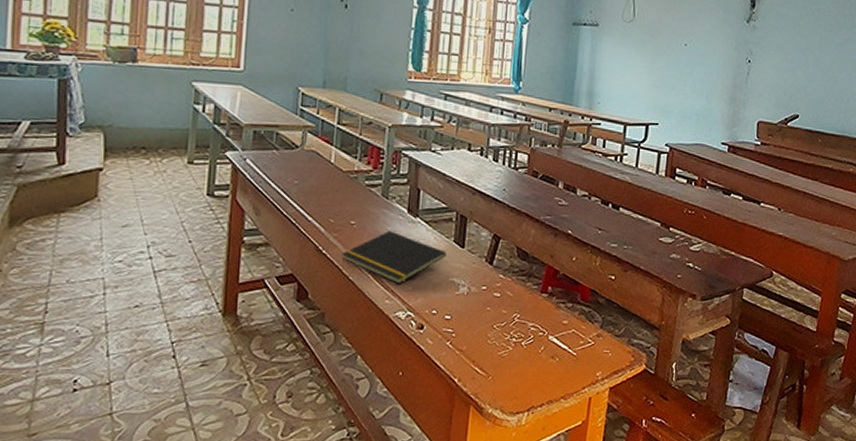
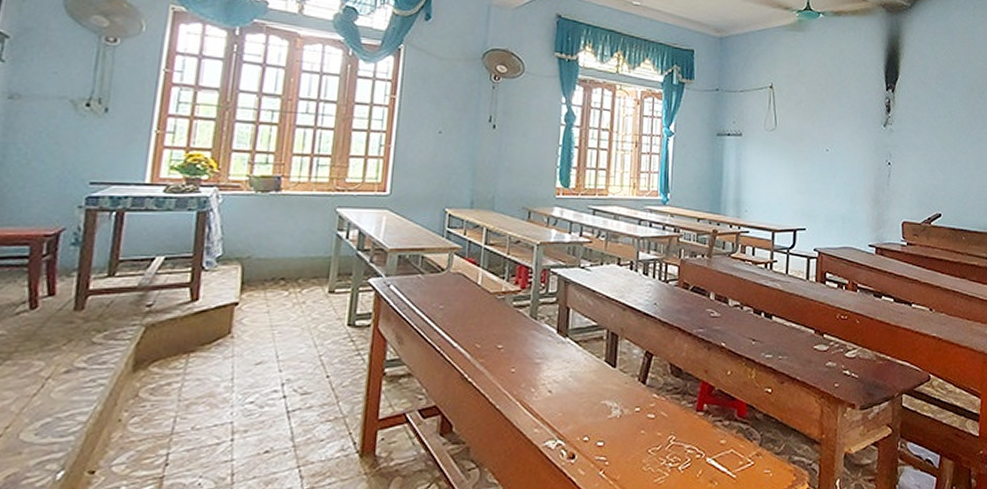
notepad: present [341,230,447,284] -> none [488,353,598,411]

